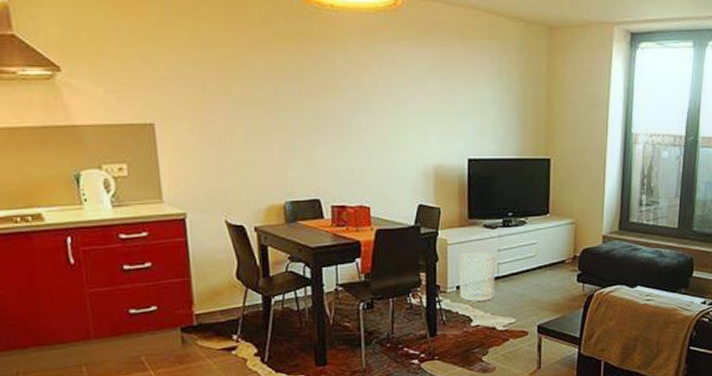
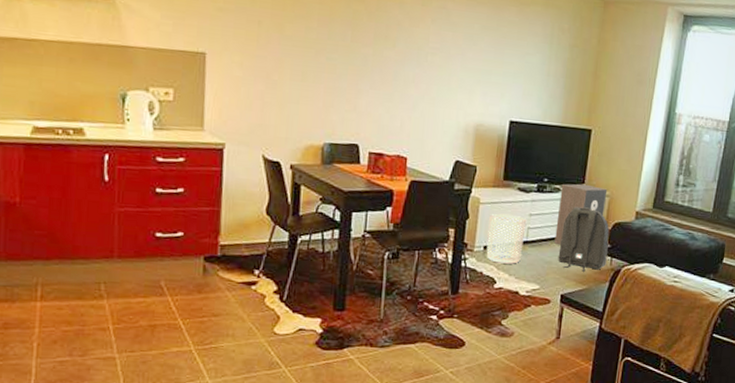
speaker: none [525,214,573,277] -> present [554,183,608,246]
backpack: none [530,237,579,300] -> present [558,206,610,272]

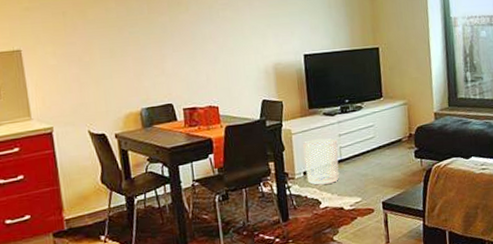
speaker: present [554,183,608,246] -> none [362,97,406,158]
backpack: present [558,206,610,272] -> none [371,118,417,177]

